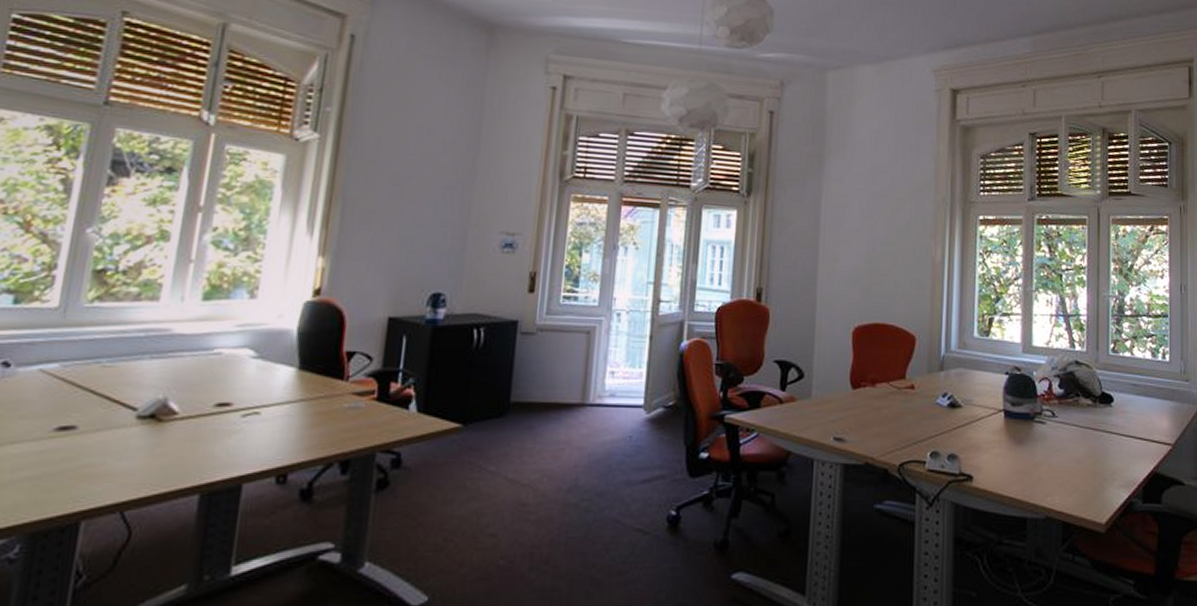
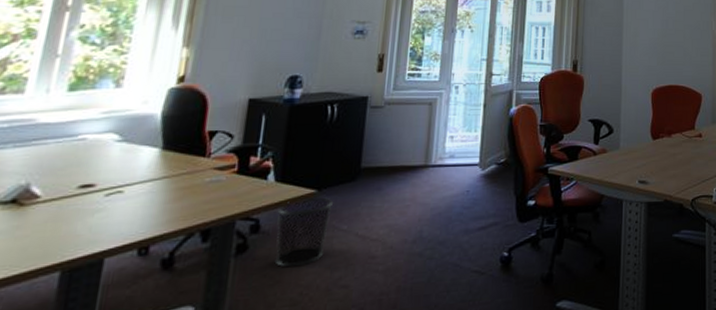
waste bin: none [417,433,479,509] -> present [274,197,333,268]

